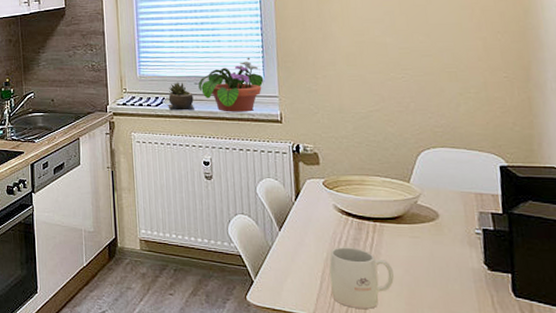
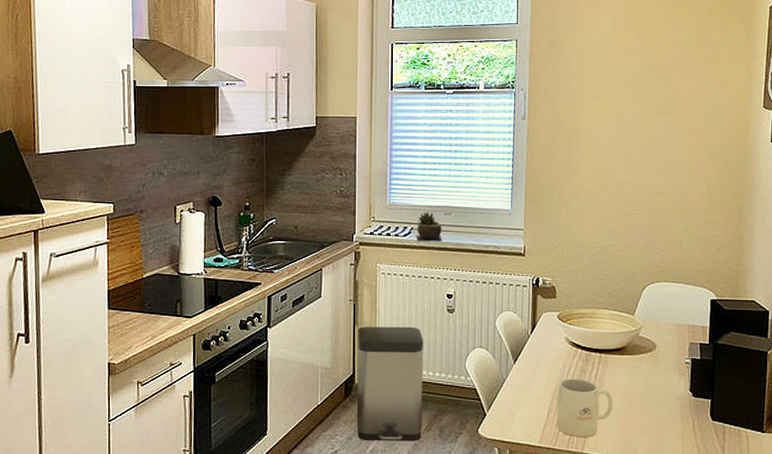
pedal bin: none [117,192,188,305] -> present [356,326,424,441]
potted flower: present [198,57,264,112] -> none [448,188,511,244]

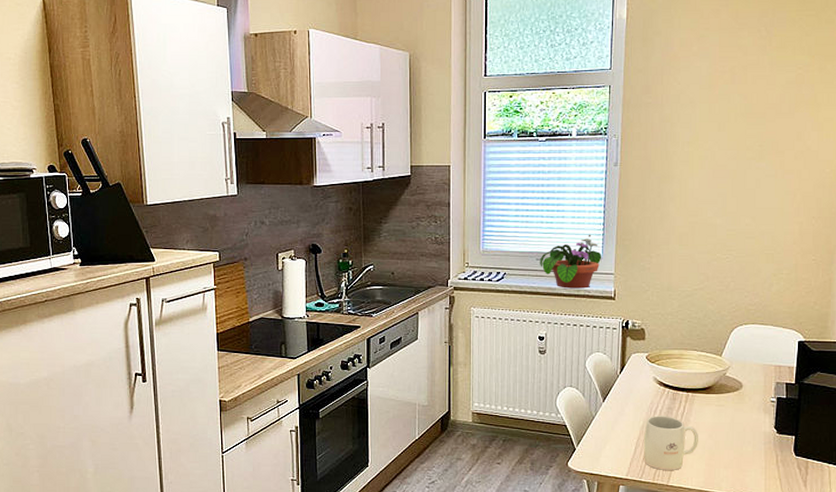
pedal bin: present [356,326,424,441] -> none [452,366,516,473]
succulent plant: present [416,211,443,242] -> none [508,257,535,286]
potted flower: none [448,188,511,244] -> present [540,234,602,289]

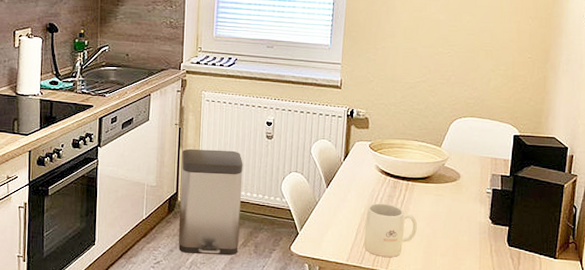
pedal bin: none [452,366,516,473] -> present [178,148,243,255]
potted flower: present [540,234,602,289] -> none [270,24,330,77]

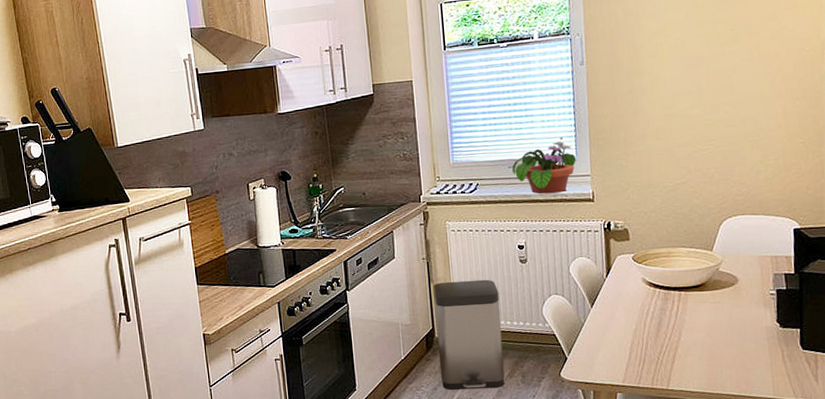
potted flower: none [270,24,330,77] -> present [512,136,576,195]
mug: present [364,203,417,258] -> none [637,317,696,375]

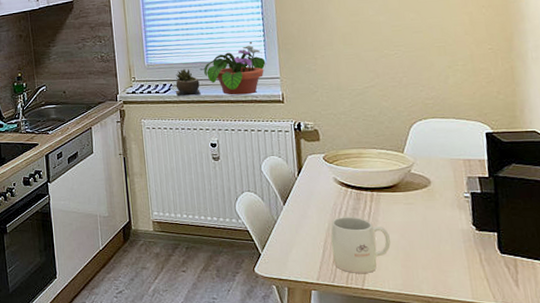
pedal bin: present [433,279,505,390] -> none [129,175,200,281]
succulent plant: none [482,166,510,197] -> present [175,68,202,97]
mug: none [637,317,696,375] -> present [330,216,391,274]

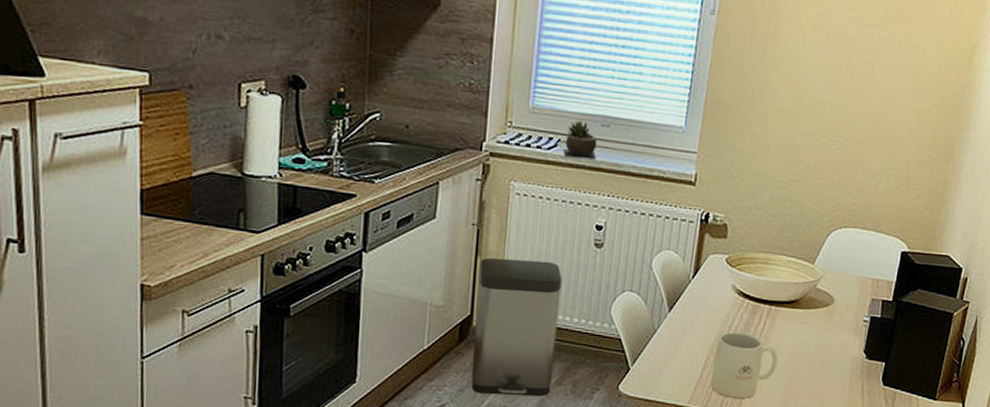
pedal bin: none [129,175,200,281] -> present [471,257,562,396]
potted flower: present [204,41,266,96] -> none [605,99,685,169]

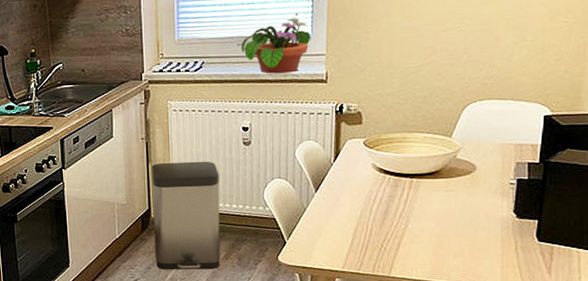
succulent plant: present [563,120,597,160] -> none [207,43,237,75]
potted flower: none [605,99,685,169] -> present [241,12,311,74]
mug: present [711,332,778,399] -> none [362,204,424,262]

